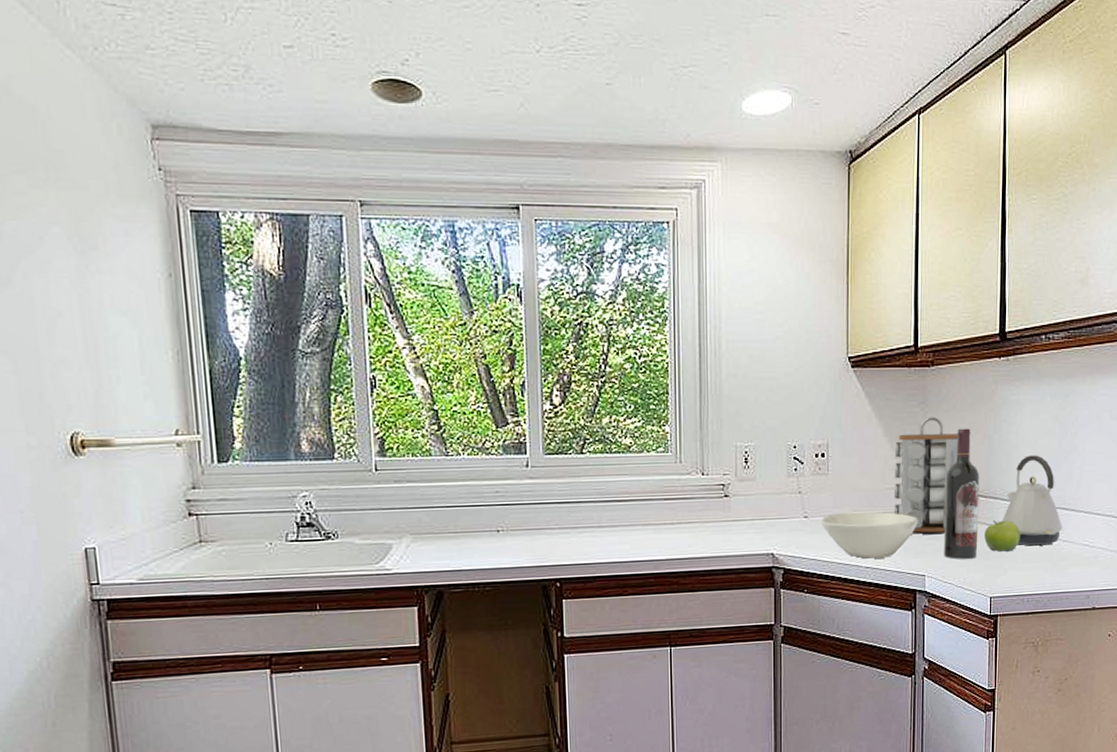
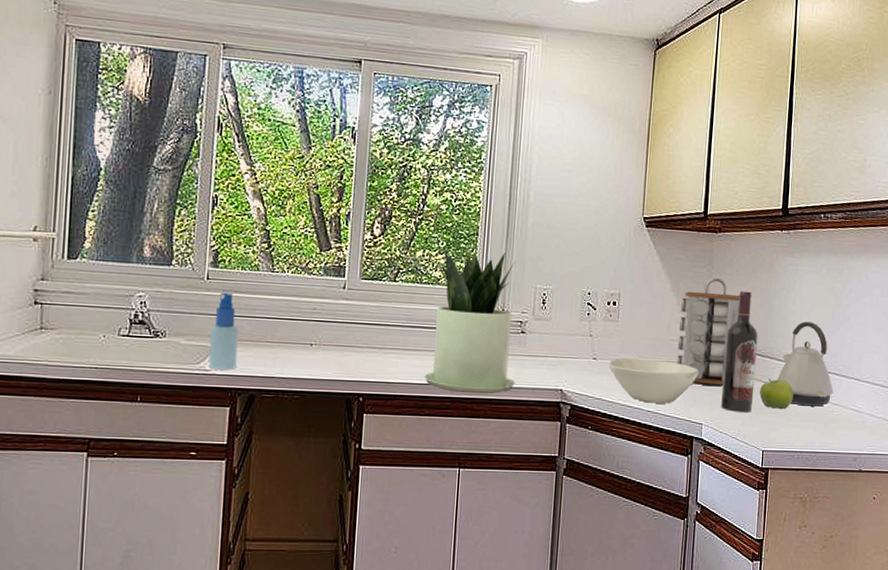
spray bottle: none [386,483,420,568] -> present [208,292,239,371]
planter: none [623,411,723,568] -> present [423,250,516,395]

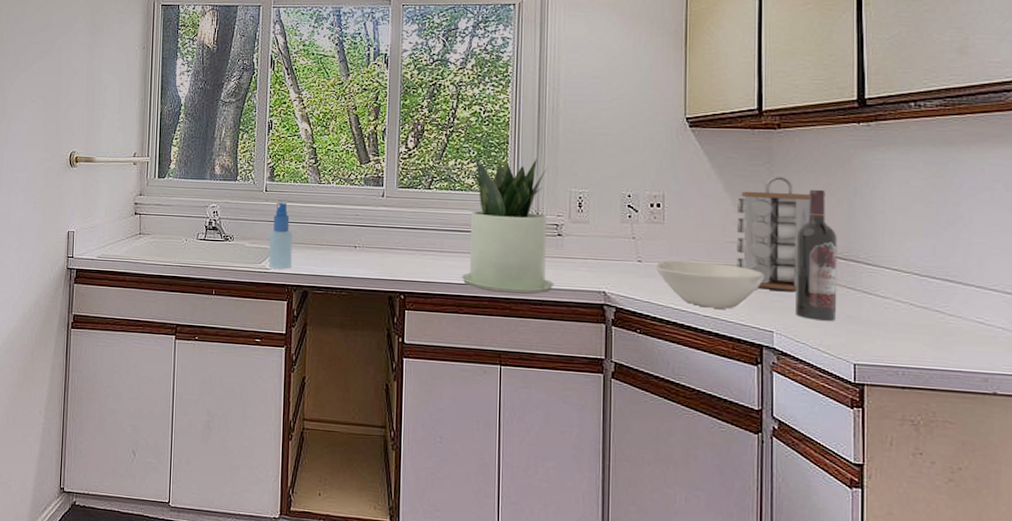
fruit: present [759,378,794,410] -> none [845,283,891,320]
kettle: present [777,321,834,407] -> none [867,221,947,317]

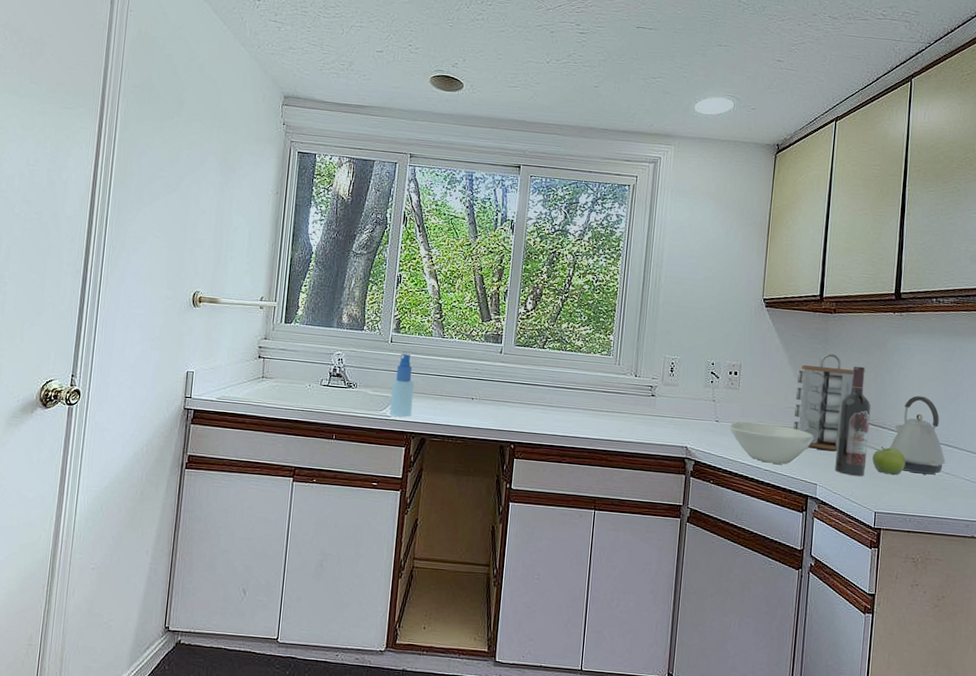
planter: present [461,158,555,295] -> none [566,323,647,448]
fruit: none [845,283,891,320] -> present [872,446,906,476]
kettle: none [867,221,947,317] -> present [889,396,946,475]

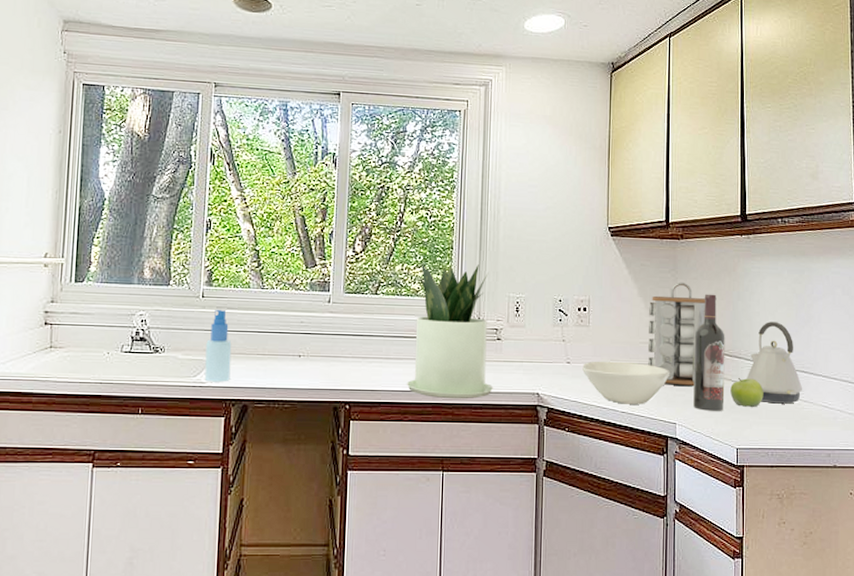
planter: none [566,323,647,448] -> present [406,263,494,400]

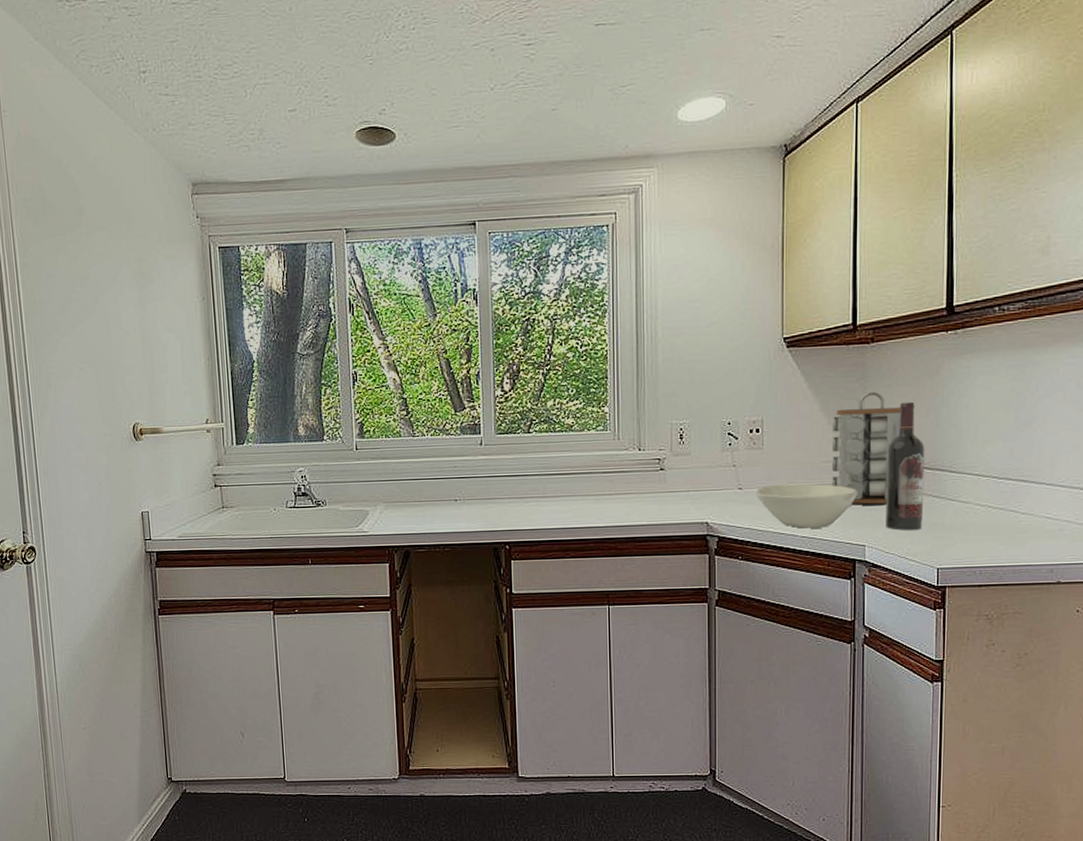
spray bottle: present [204,309,232,382] -> none [364,460,391,531]
planter: present [406,263,494,400] -> none [565,392,659,534]
fruit: present [730,377,764,408] -> none [930,491,972,524]
kettle: present [747,322,803,404] -> none [951,427,1021,518]

